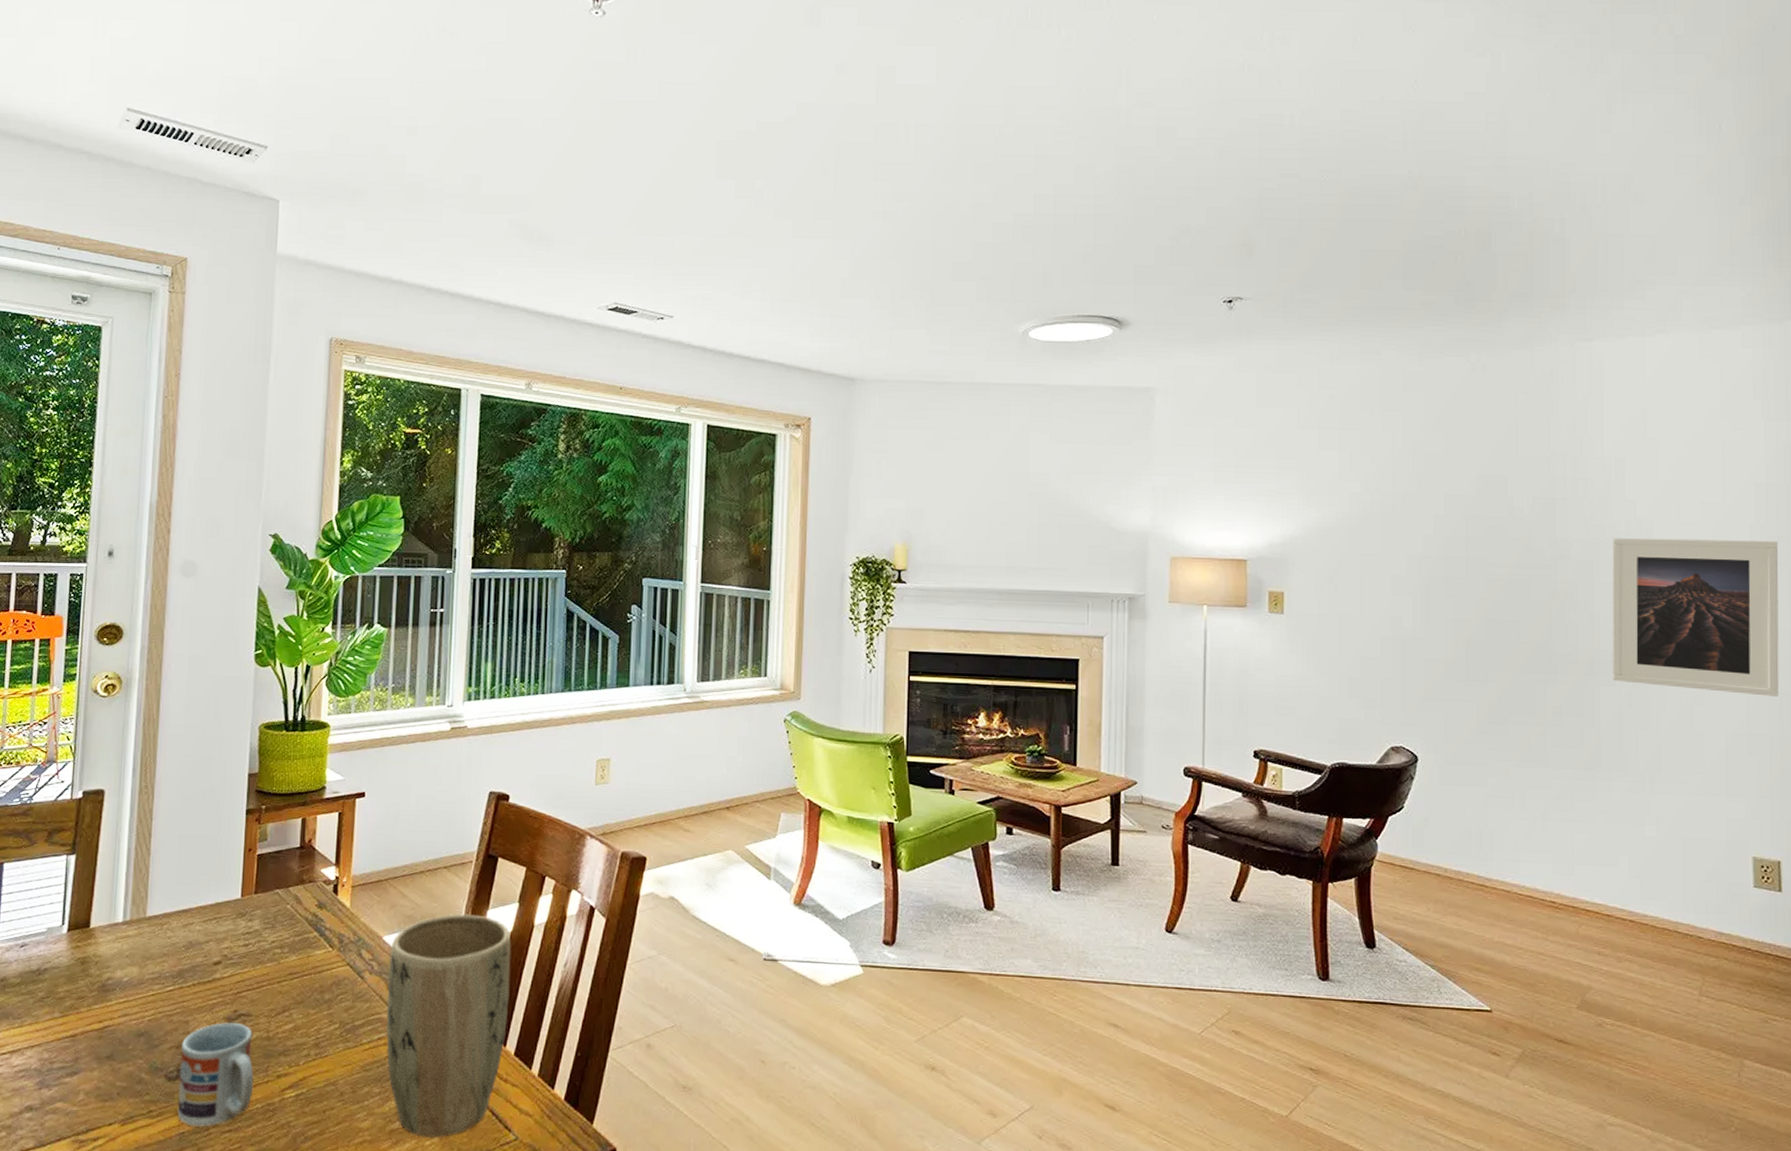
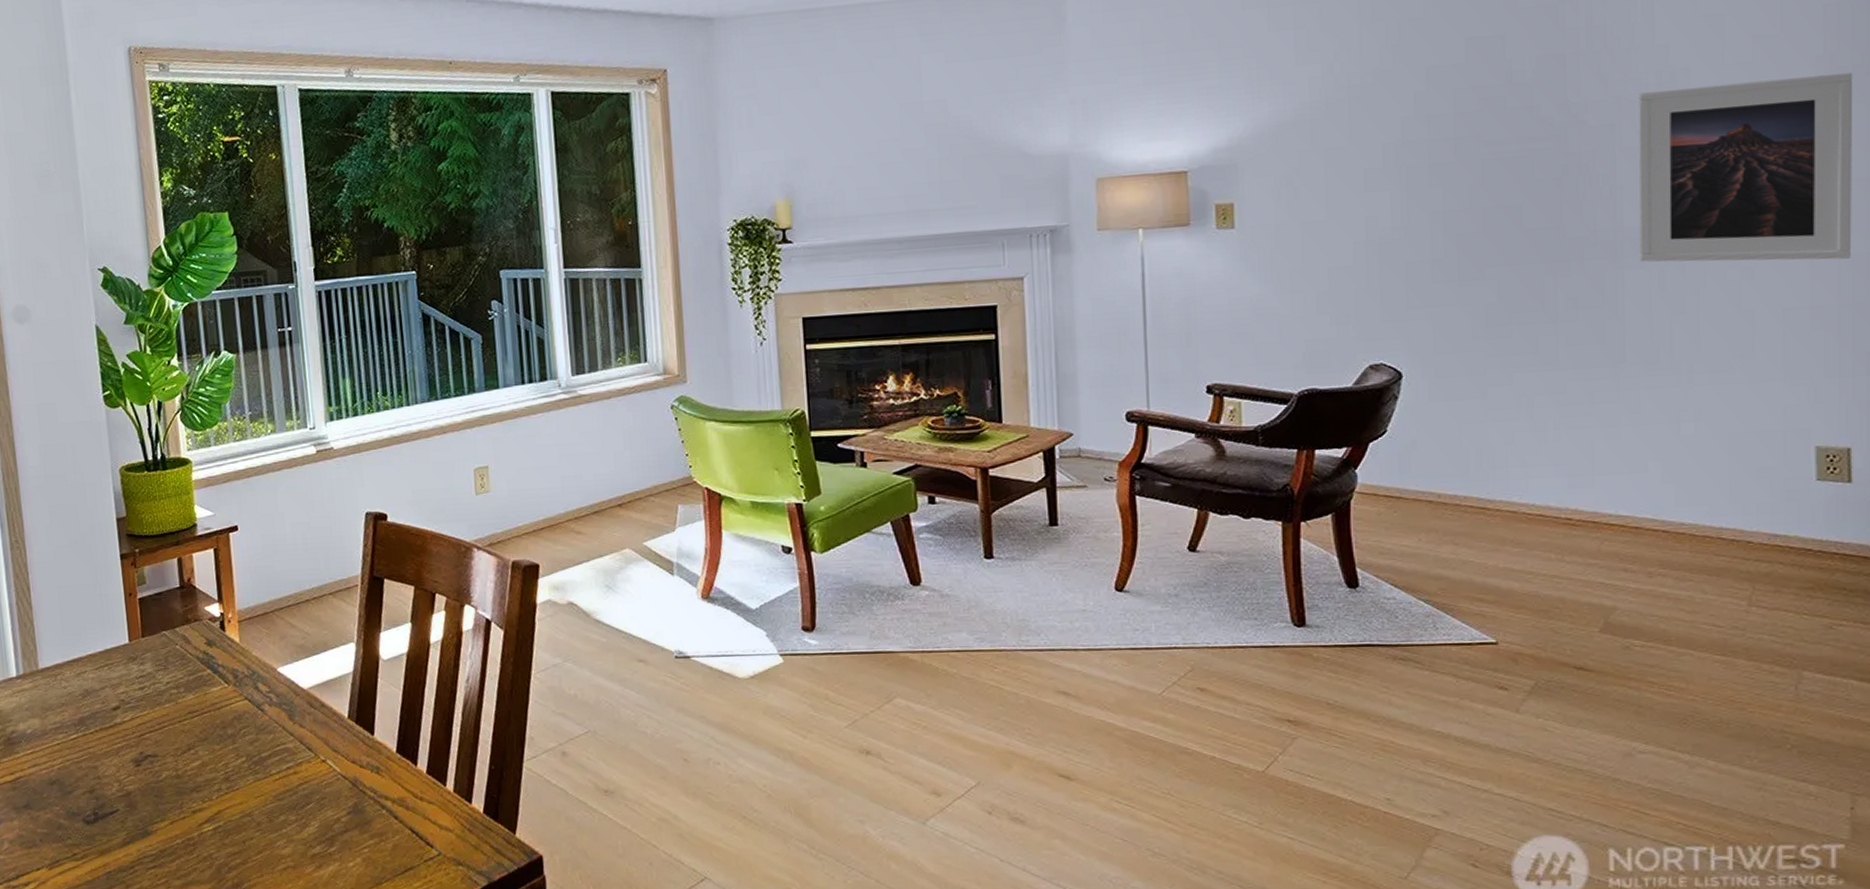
cup: present [177,1022,254,1127] -> none [93,763,172,866]
plant pot: present [386,914,511,1139] -> none [286,638,415,860]

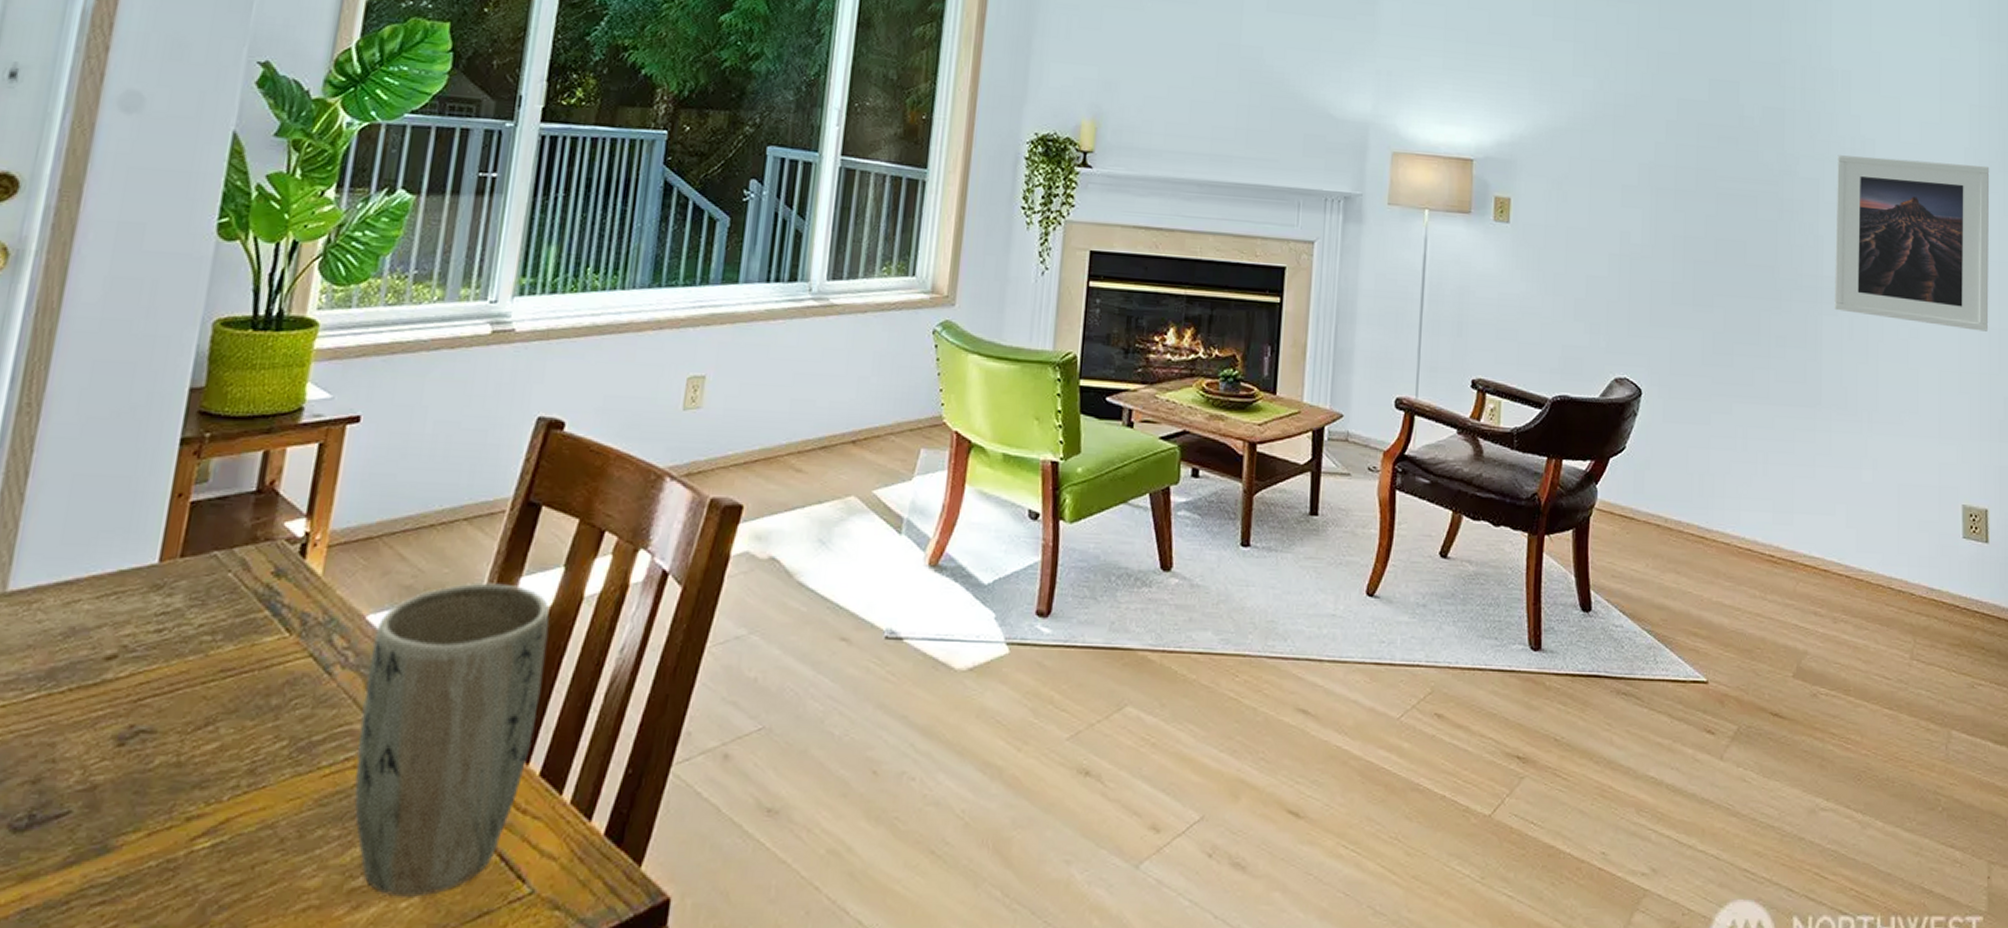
plant pot: none [286,638,415,860] -> present [354,582,550,899]

